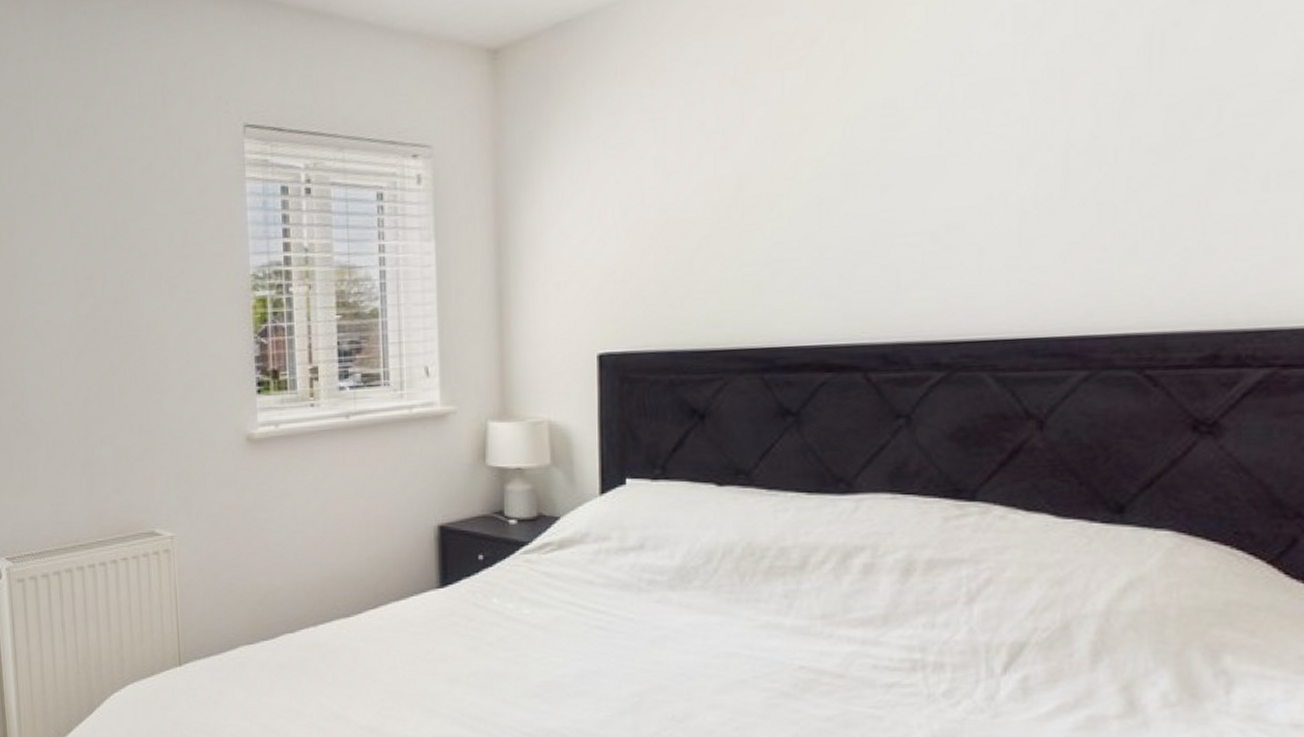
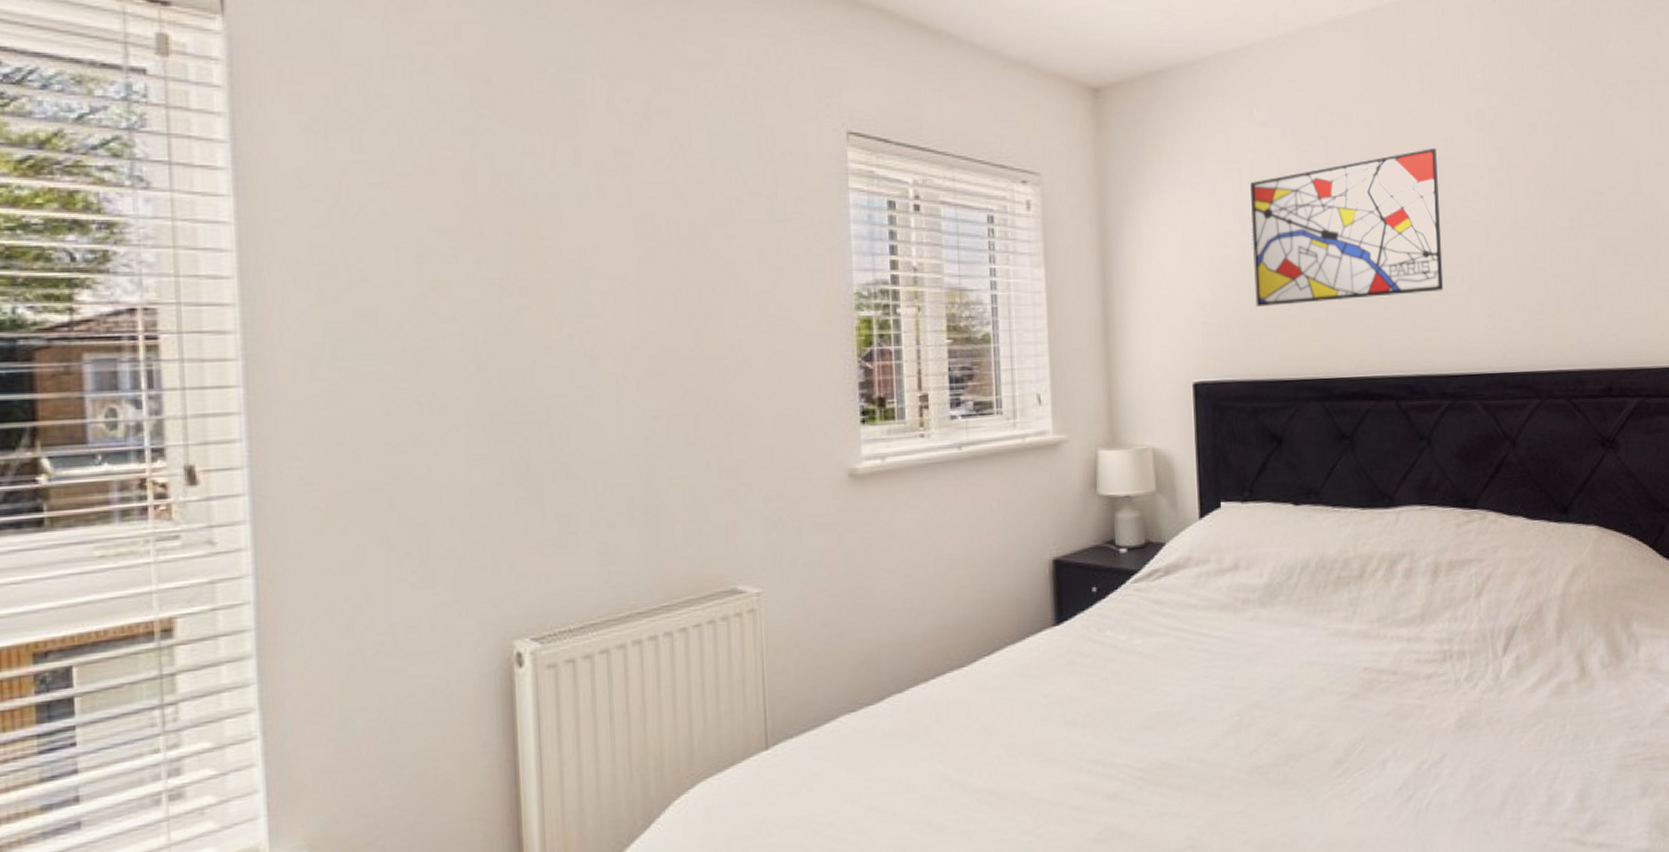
wall art: none [676,63,946,270] -> present [1250,147,1444,307]

